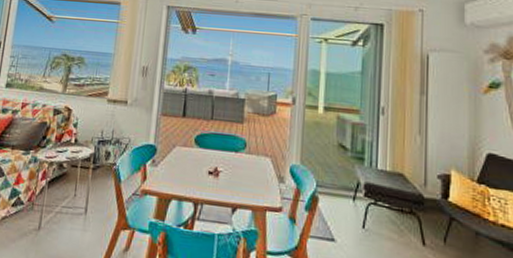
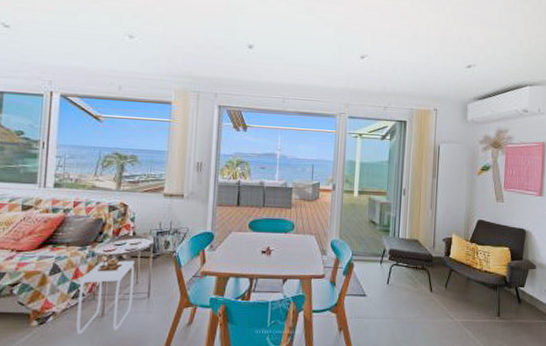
side table: none [13,167,75,248] -> present [76,259,135,334]

